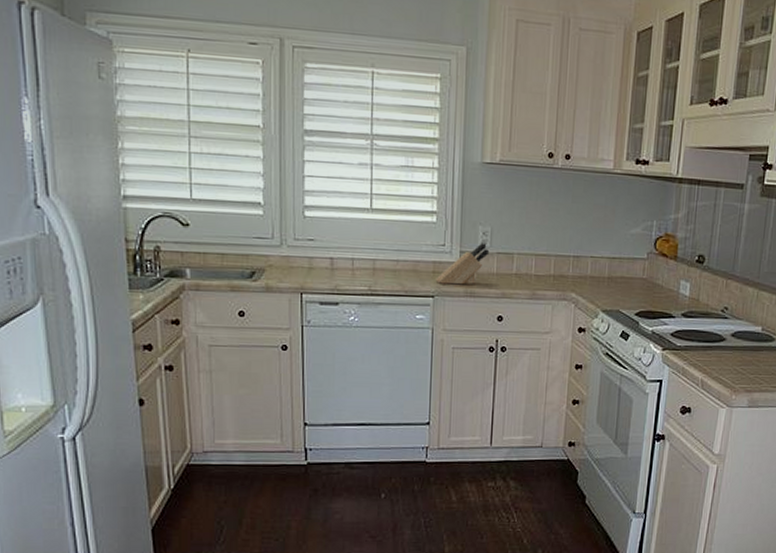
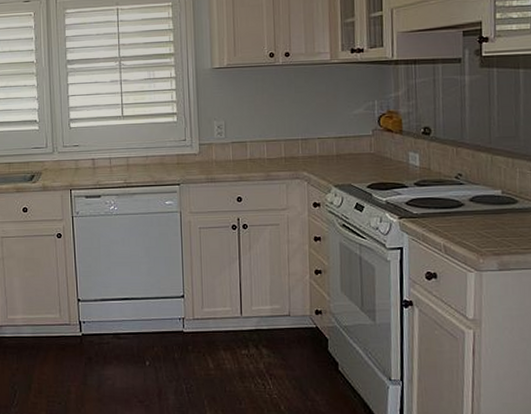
knife block: present [435,243,490,285] -> none [180,135,225,173]

